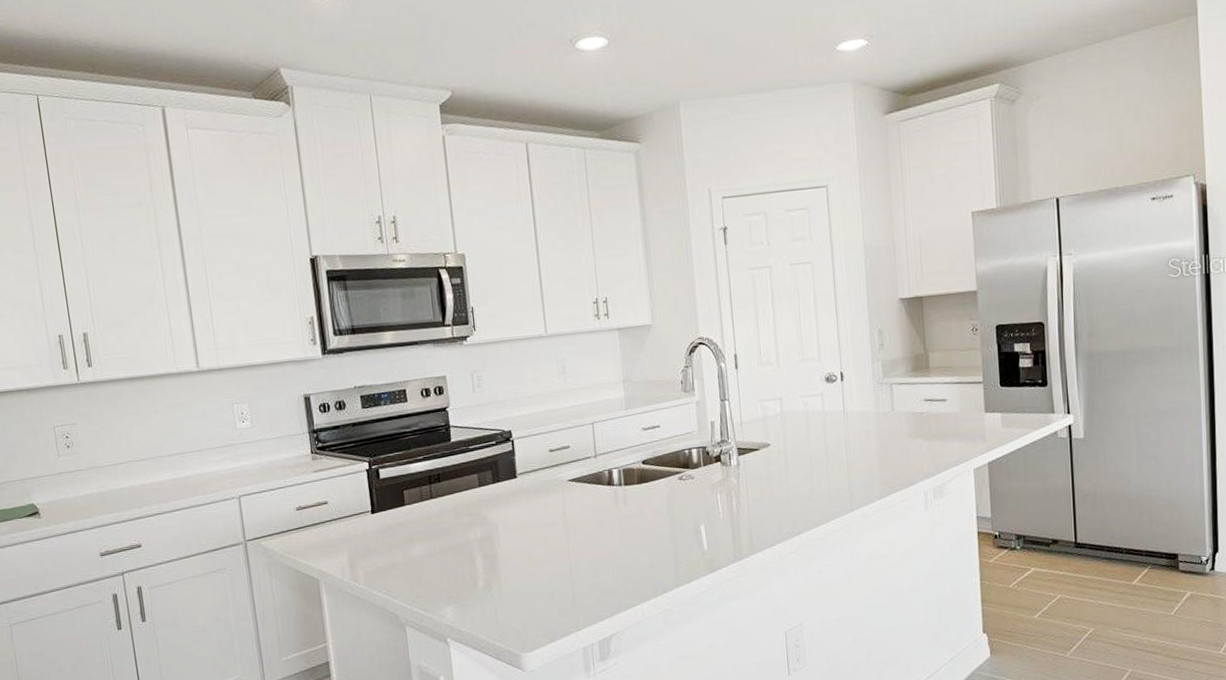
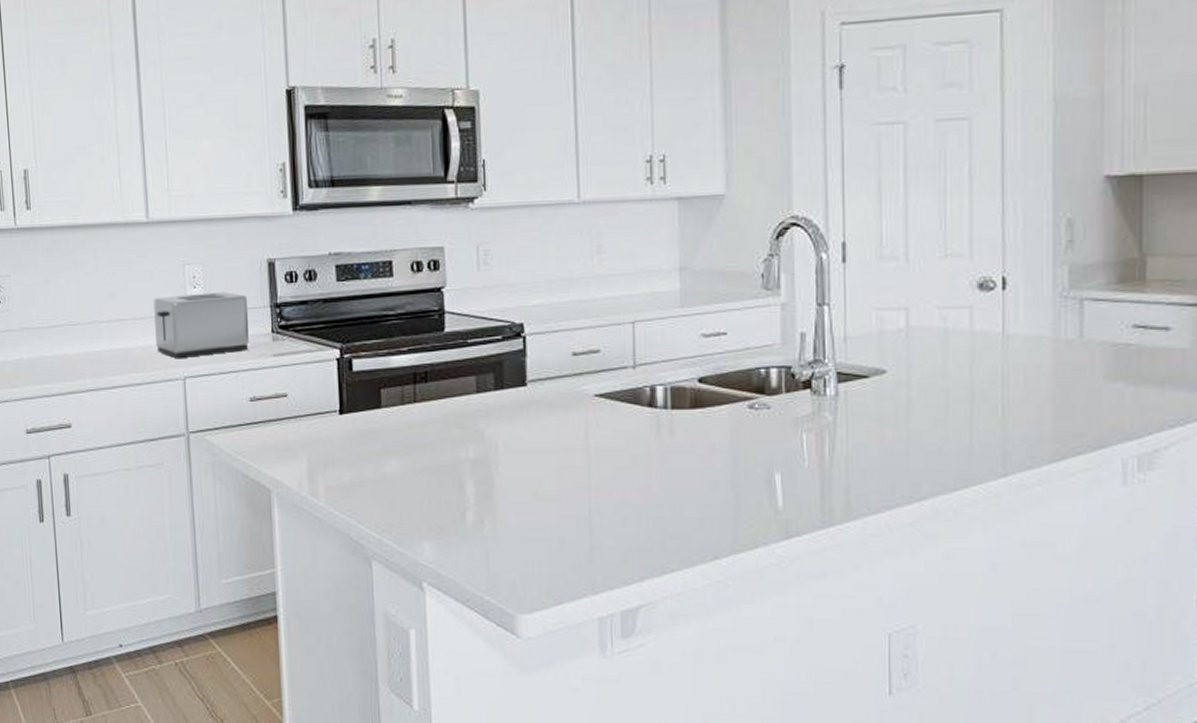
toaster: none [208,423,293,482] -> present [154,292,249,359]

